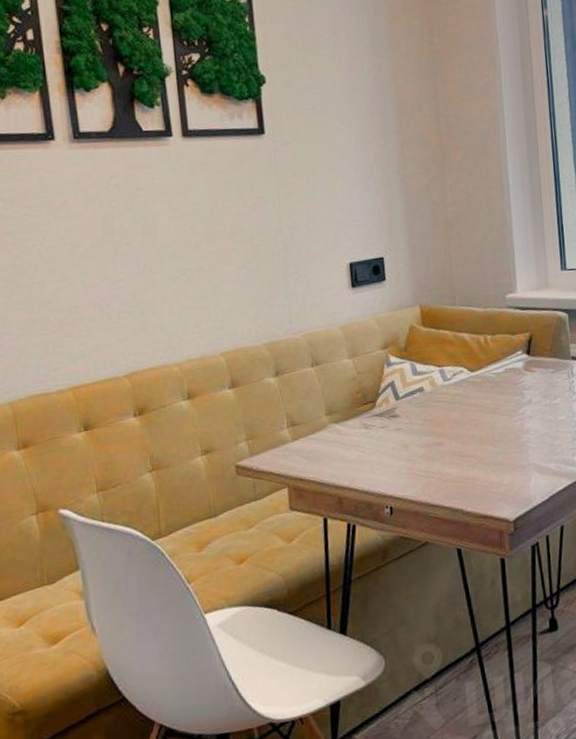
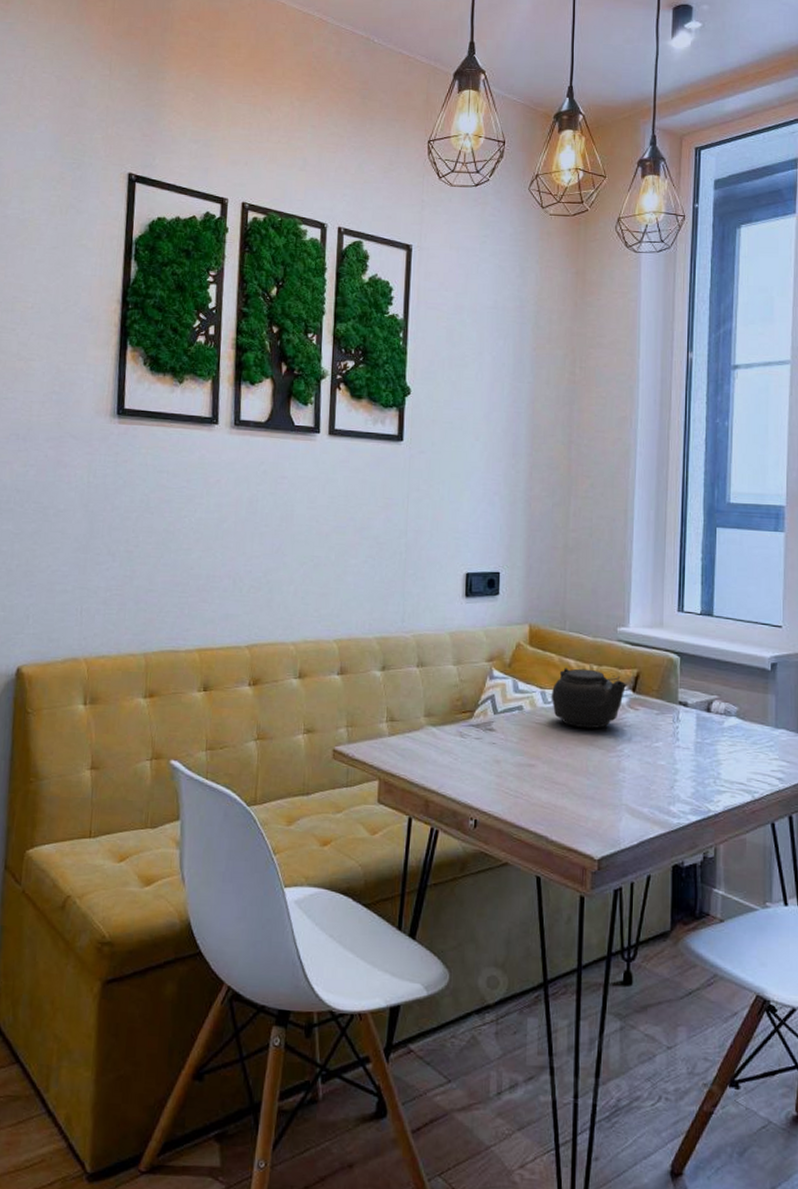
teapot: none [449,339,522,399] -> present [551,668,627,729]

